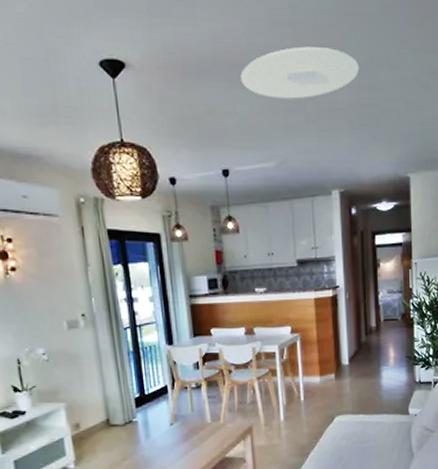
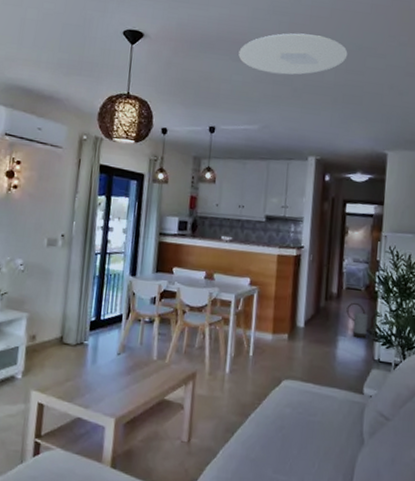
watering can: none [386,332,415,366] -> present [346,302,377,339]

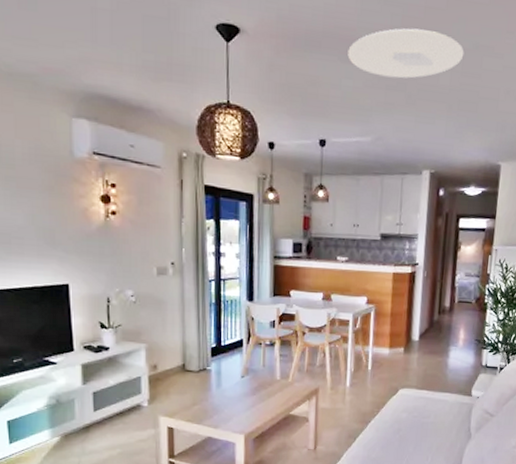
watering can: present [346,302,377,339] -> none [458,314,486,348]

